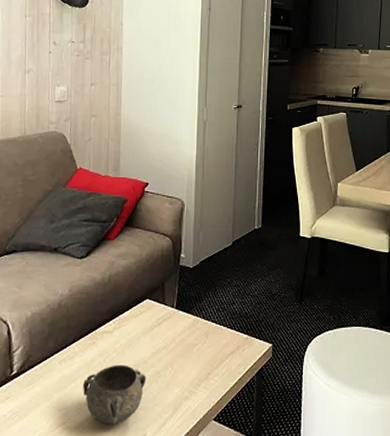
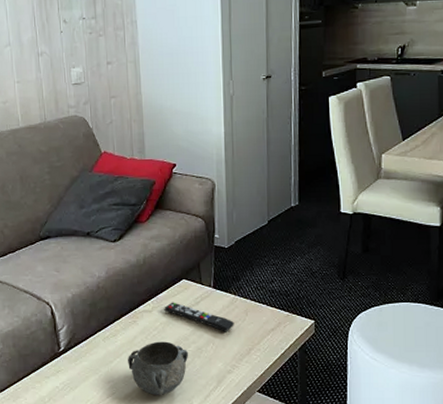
remote control: none [125,322,194,356] -> present [164,302,234,332]

